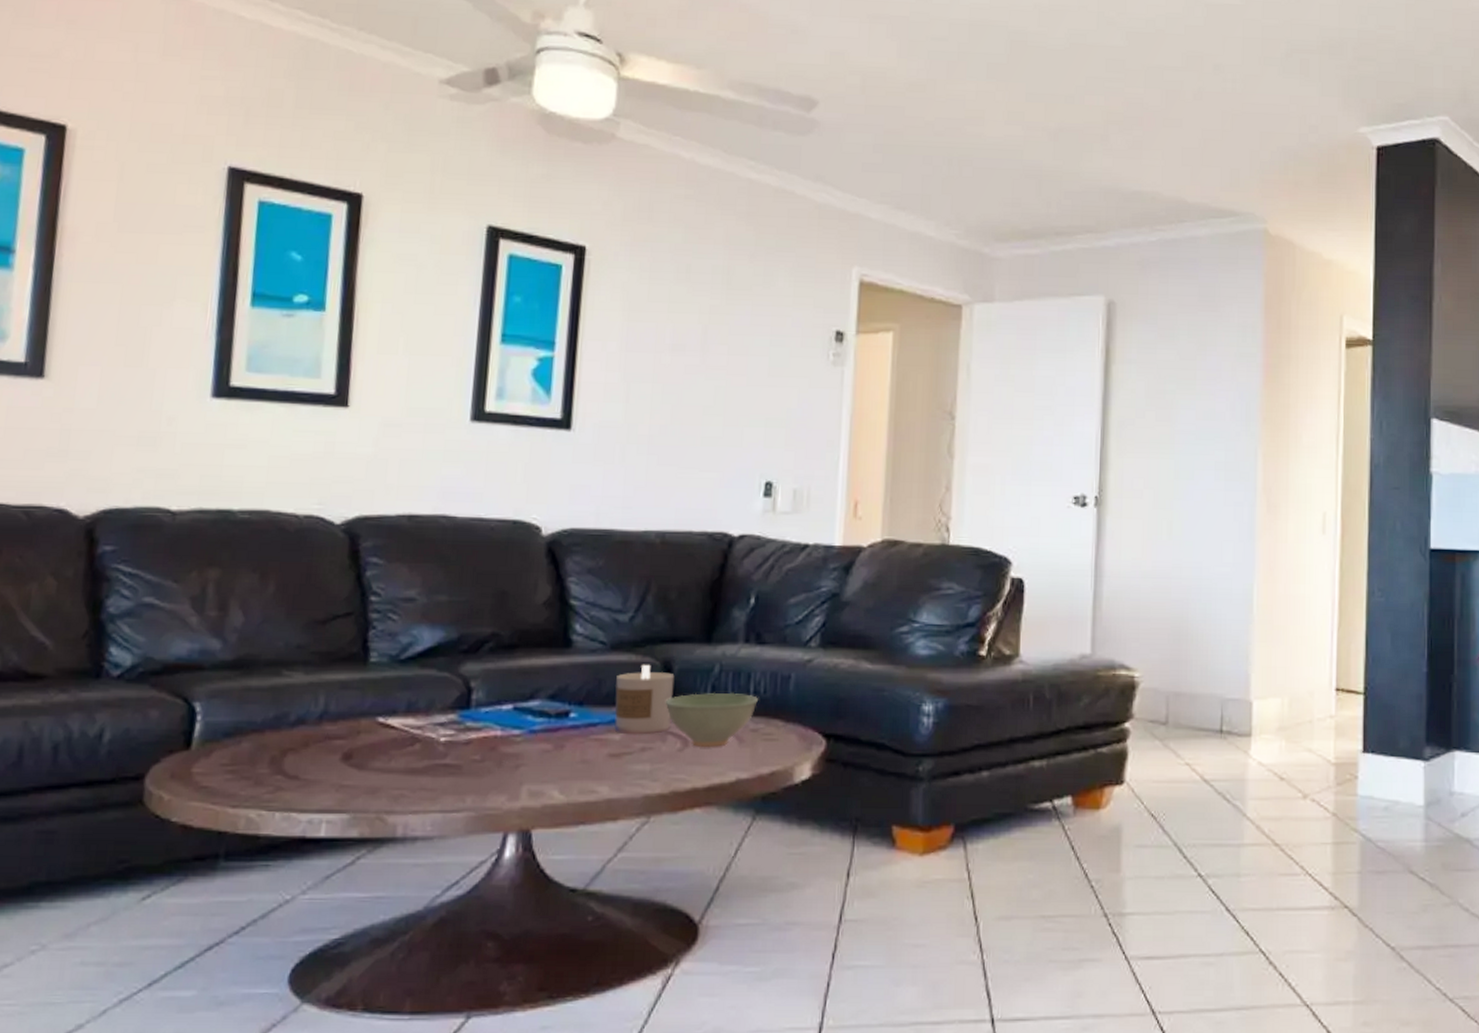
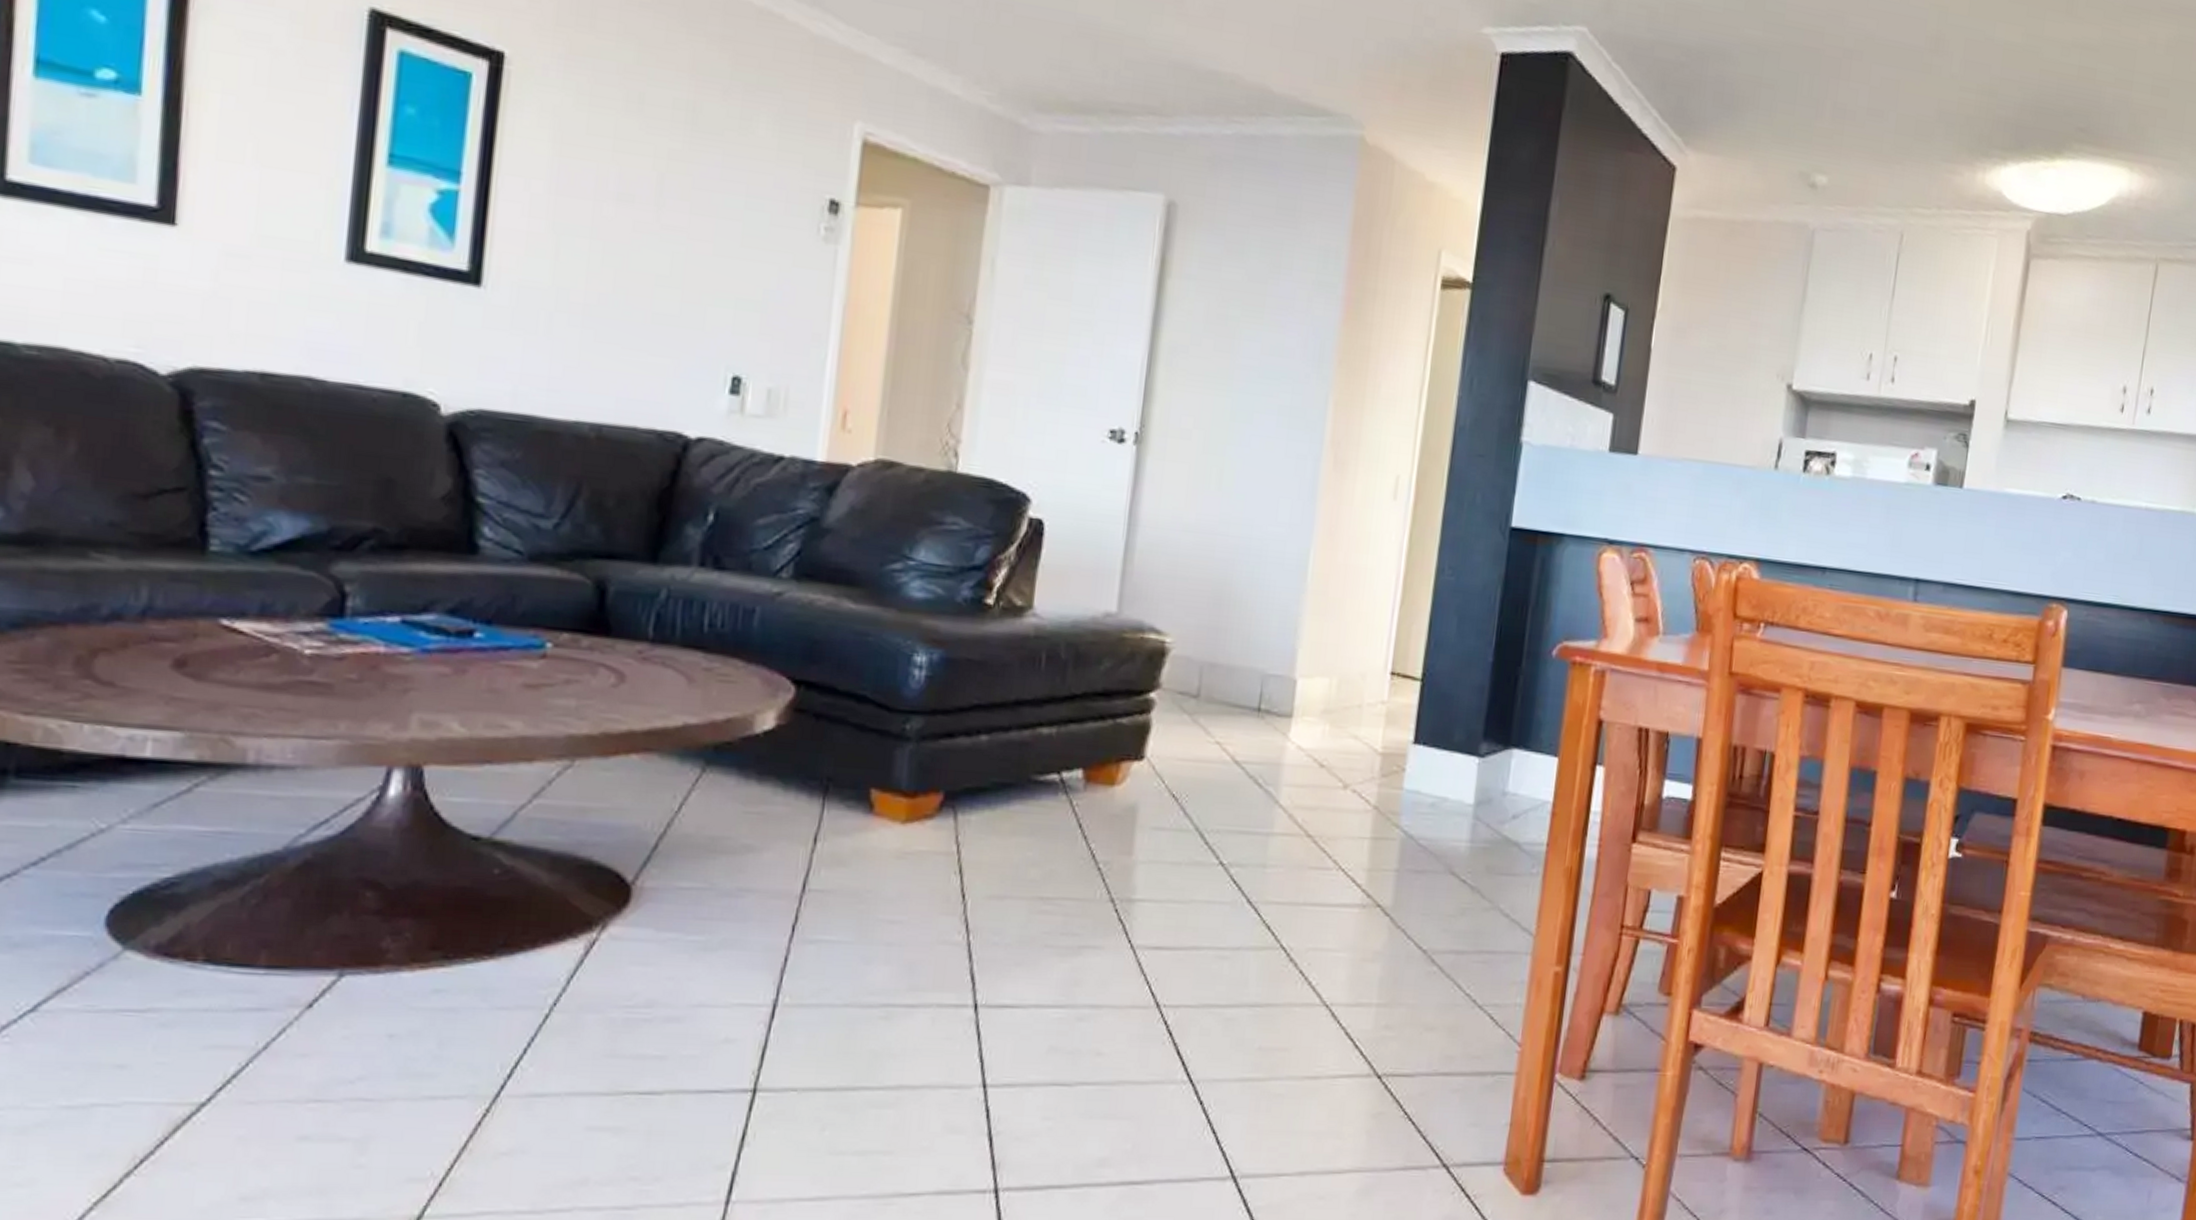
candle: present [614,664,675,735] -> none [531,581,610,665]
bowl: present [665,692,759,748] -> none [596,620,715,686]

